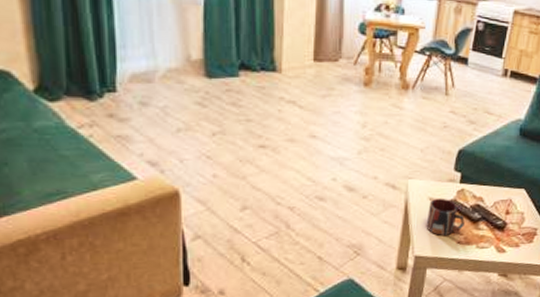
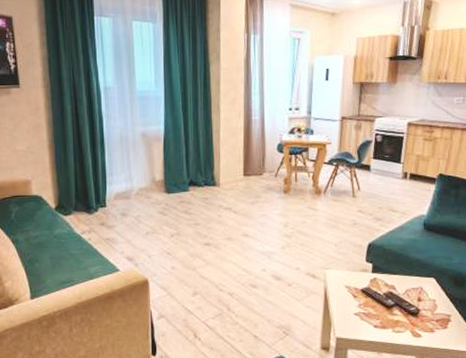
mug: present [426,198,465,236] -> none [344,286,379,320]

